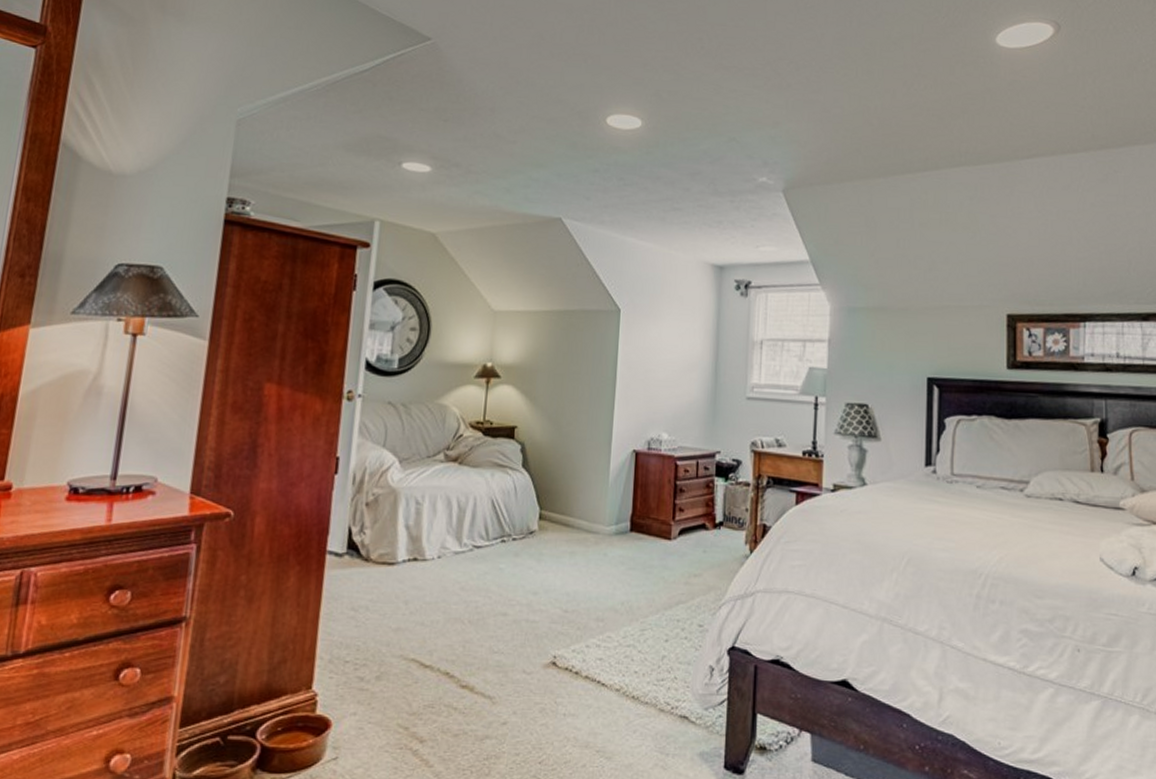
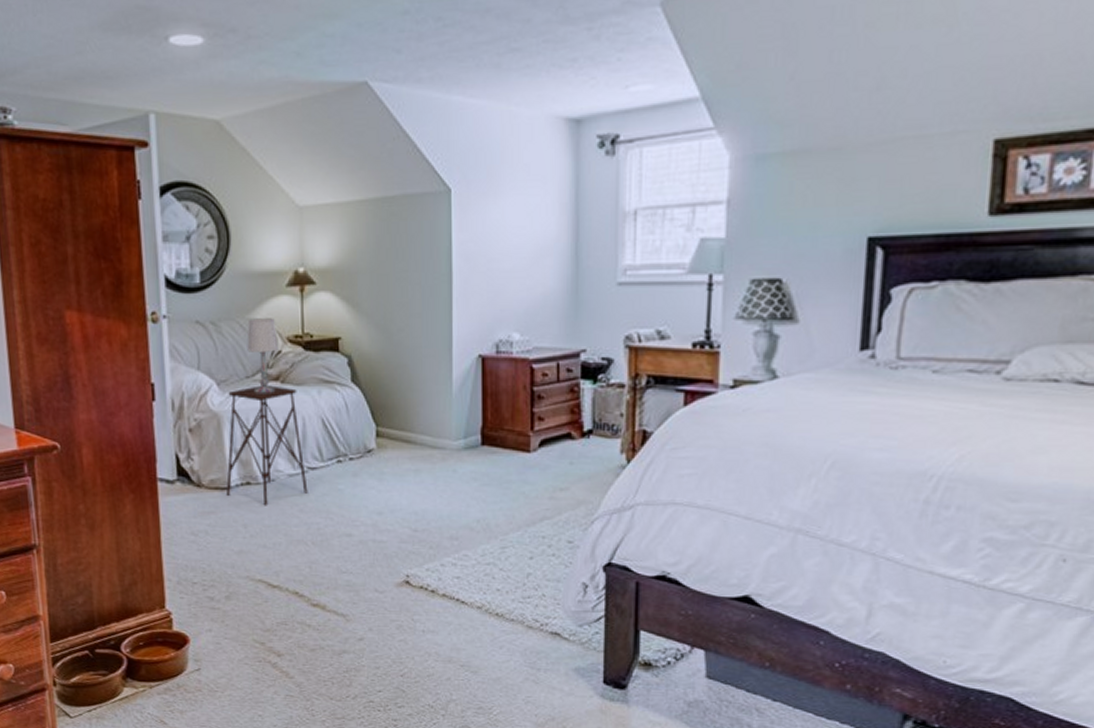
side table: none [392,465,473,583] -> present [225,385,308,506]
table lamp: none [432,403,461,473] -> present [247,318,279,393]

